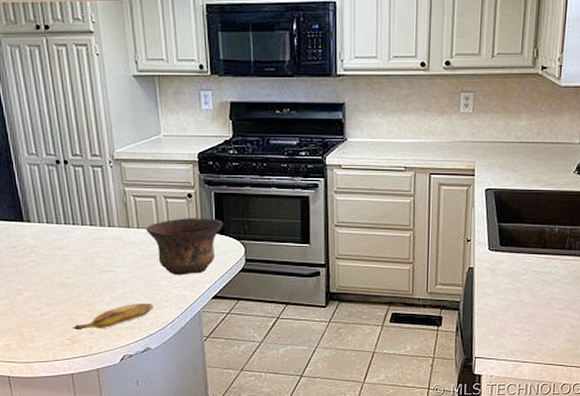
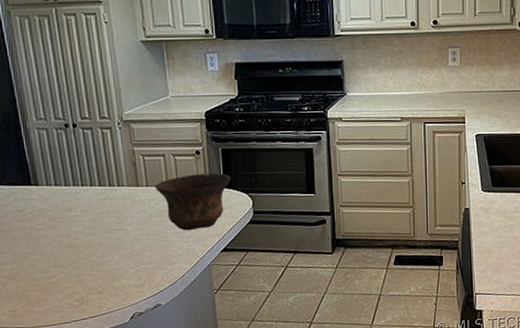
banana: present [72,303,153,331] -> none [80,259,163,292]

